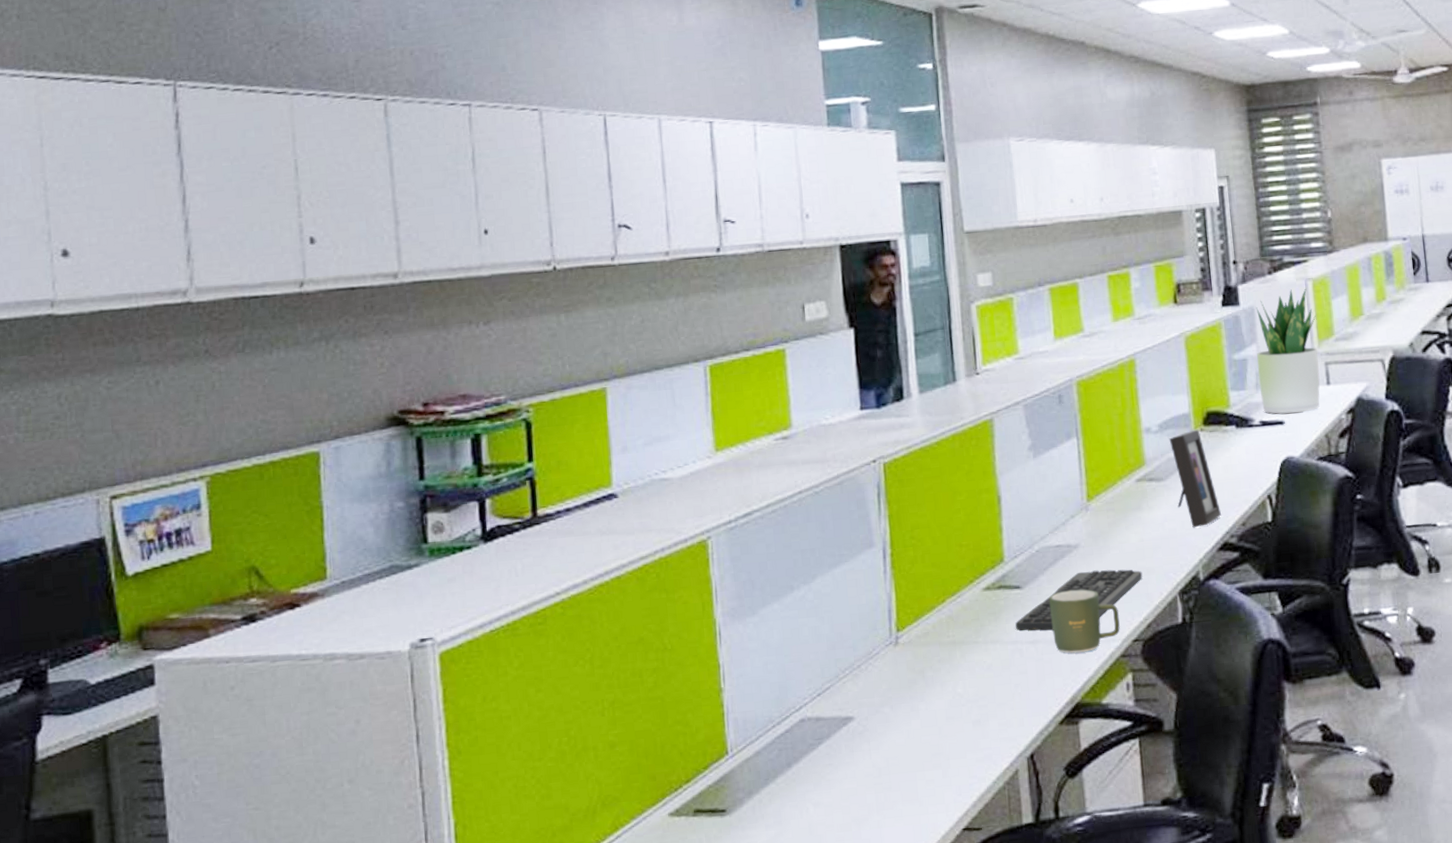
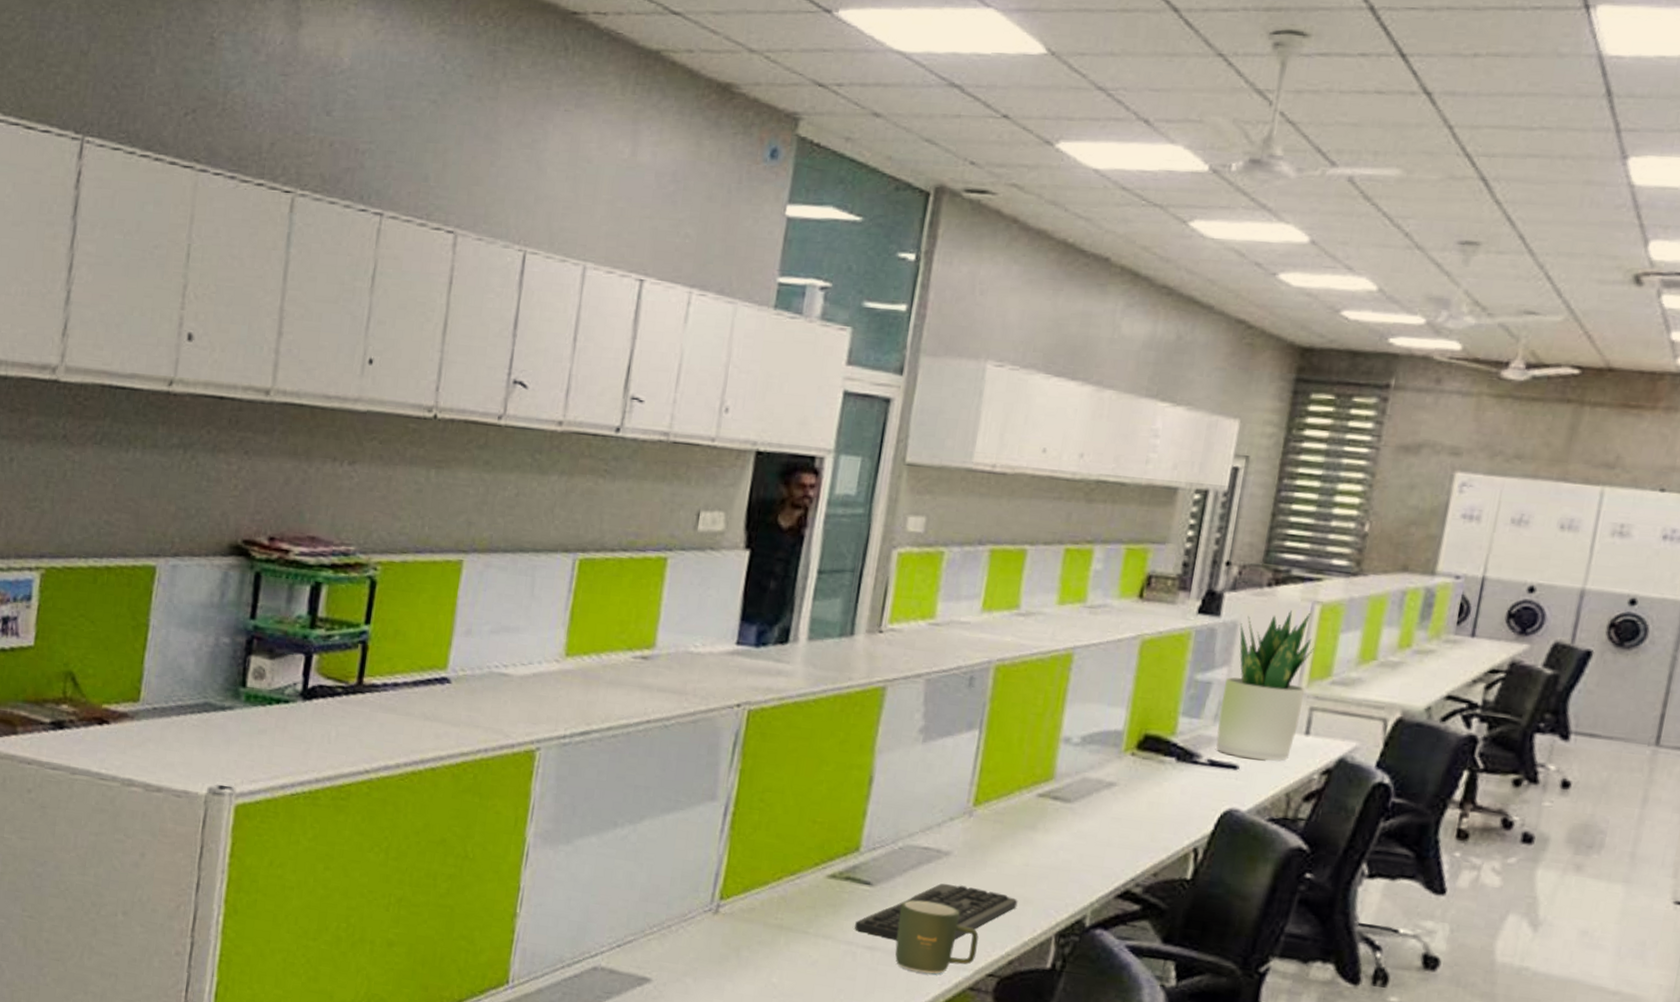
picture frame: present [1169,429,1221,528] -> none [1080,752,1132,866]

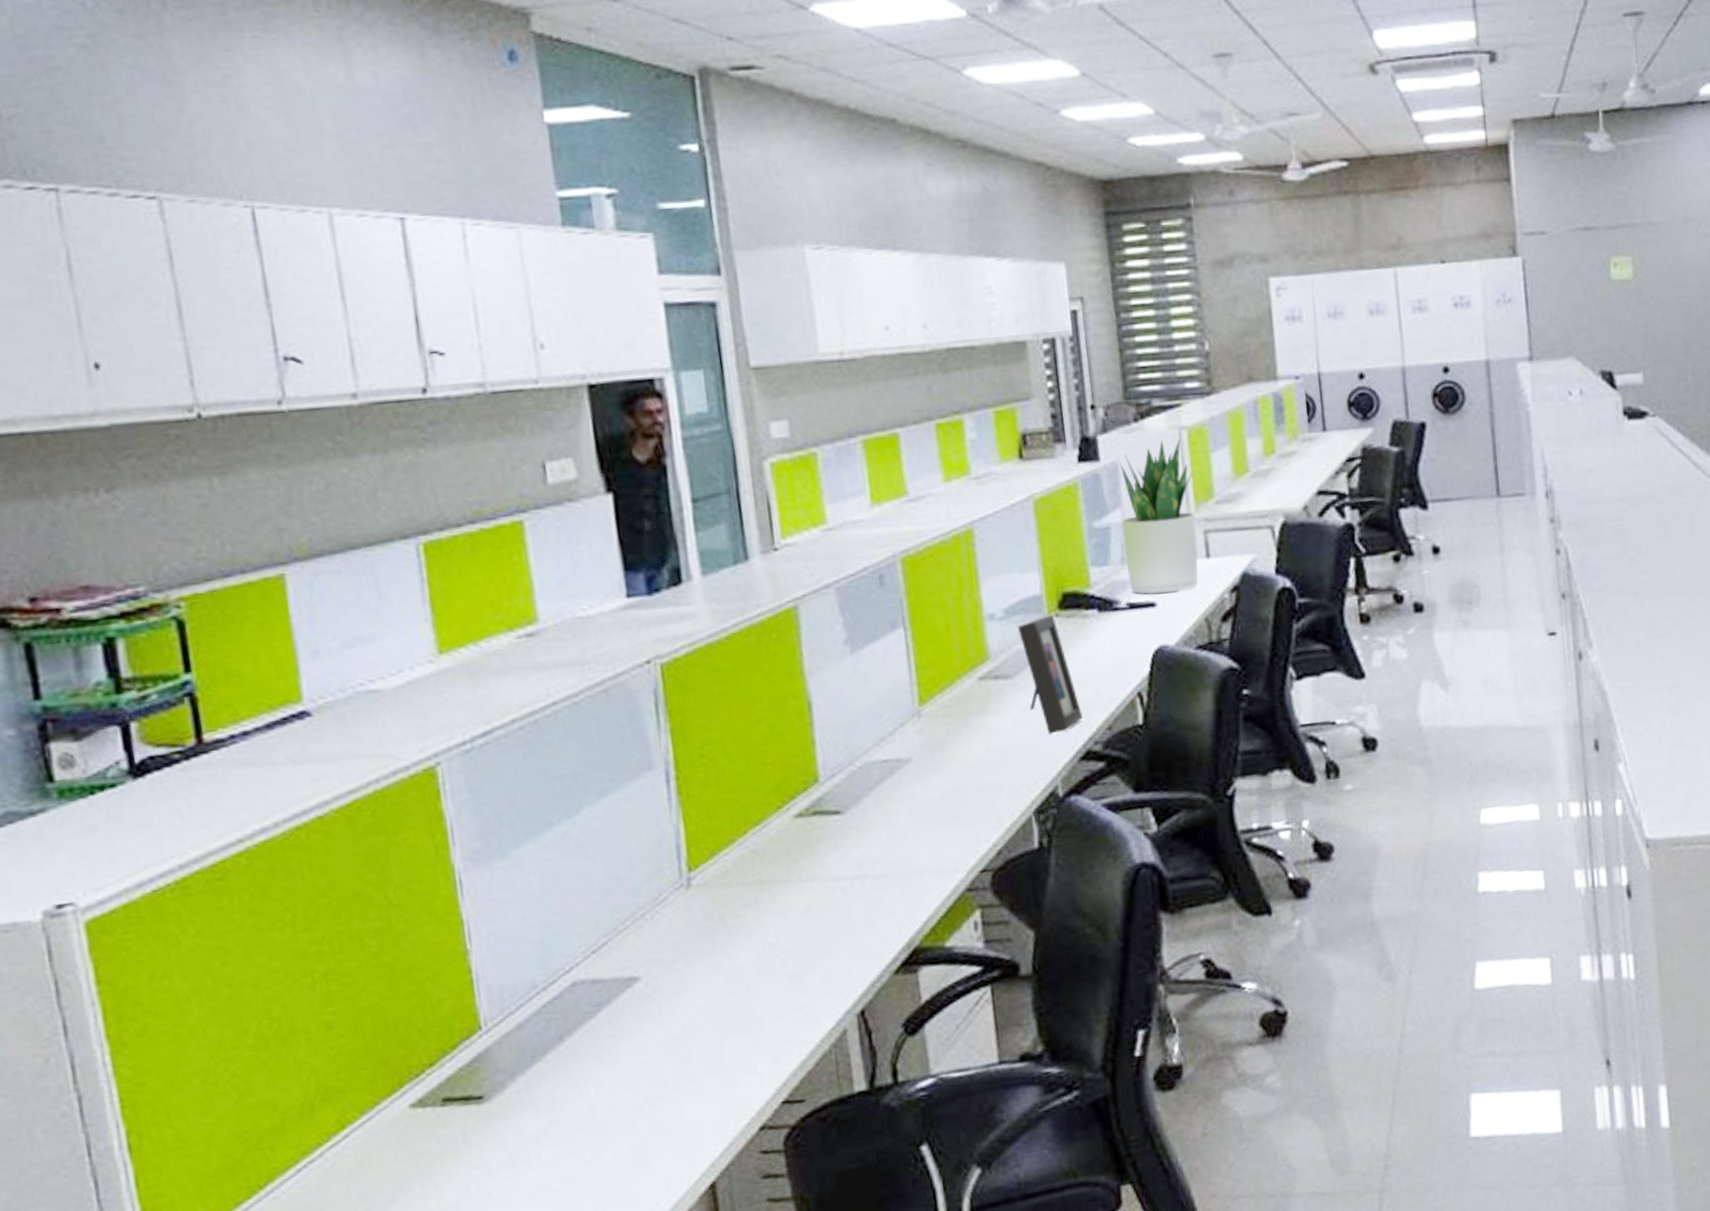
computer keyboard: present [855,883,1018,940] -> none [836,786,990,864]
mug: present [895,900,979,975] -> none [876,812,964,890]
picture frame: none [1080,752,1132,866] -> present [1017,614,1083,735]

